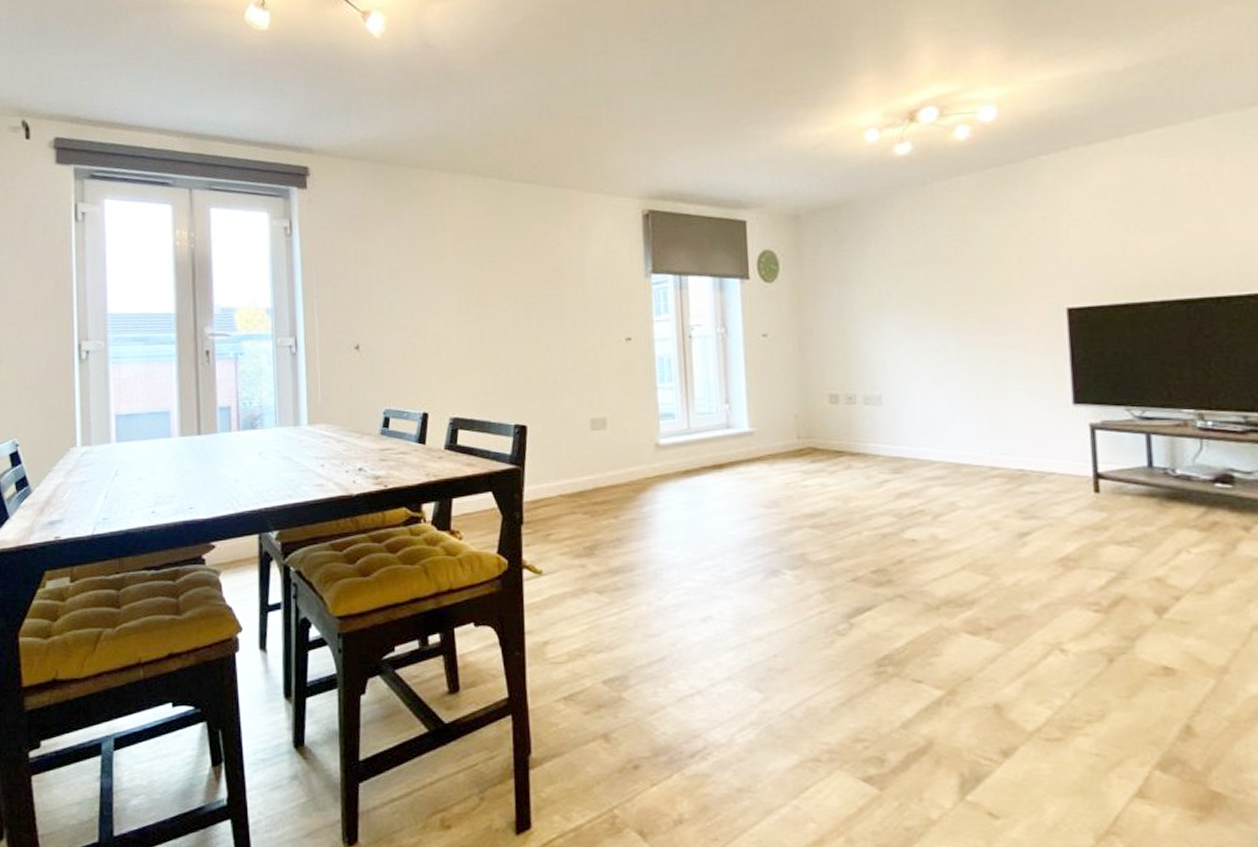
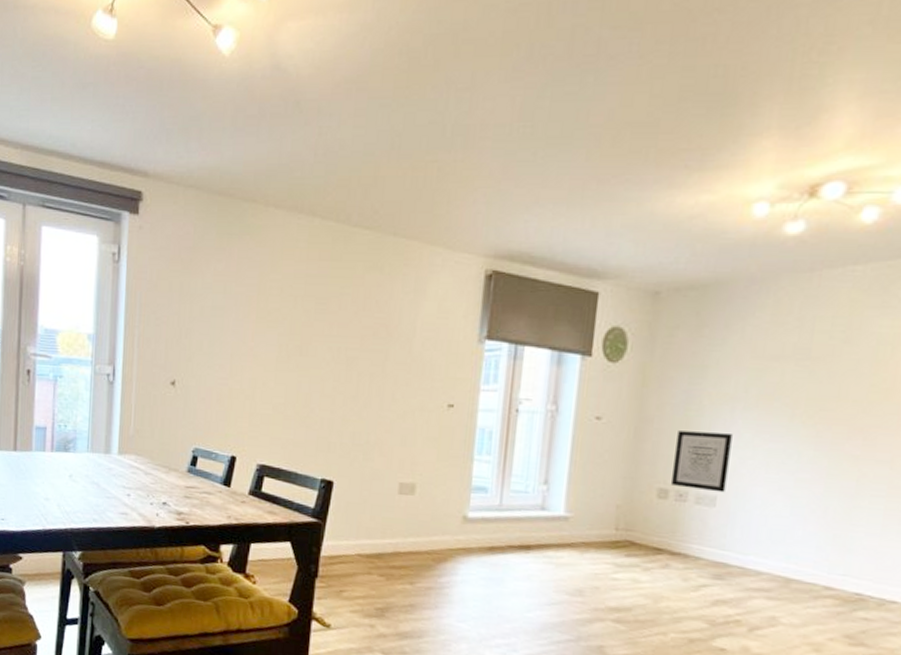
wall art: none [837,336,888,391] -> present [672,431,732,493]

